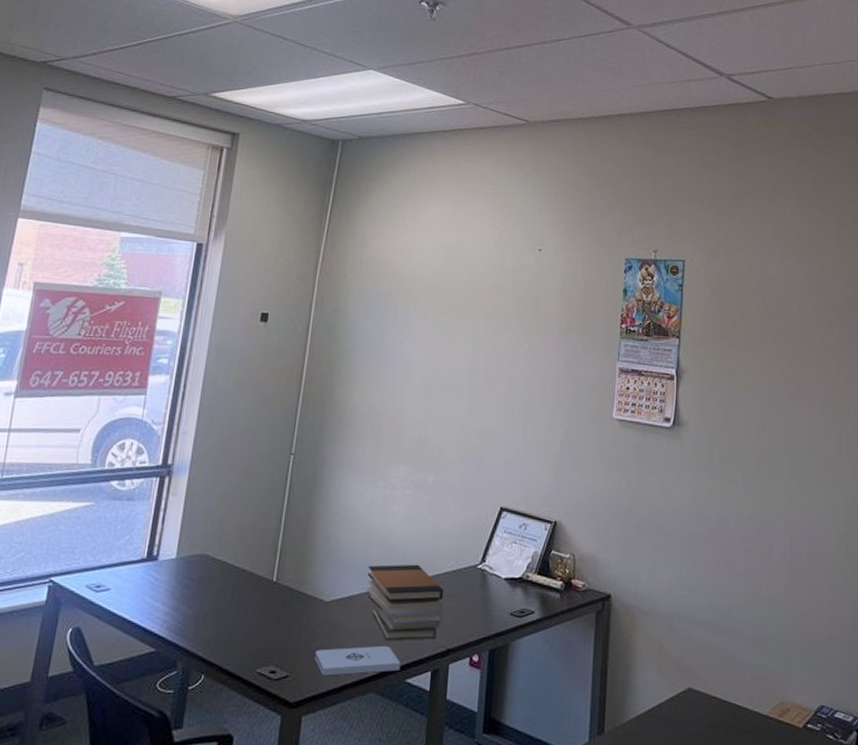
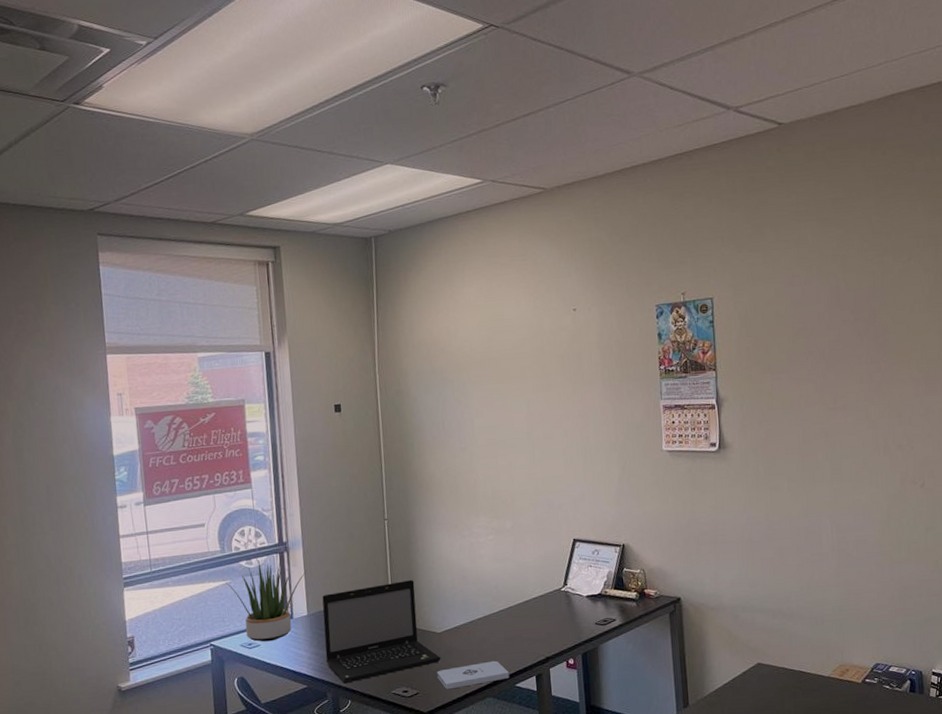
potted plant: none [85,483,189,586] -> present [223,560,308,642]
laptop: none [185,530,324,653] -> present [322,579,441,684]
book stack: present [367,564,445,641] -> none [467,594,539,657]

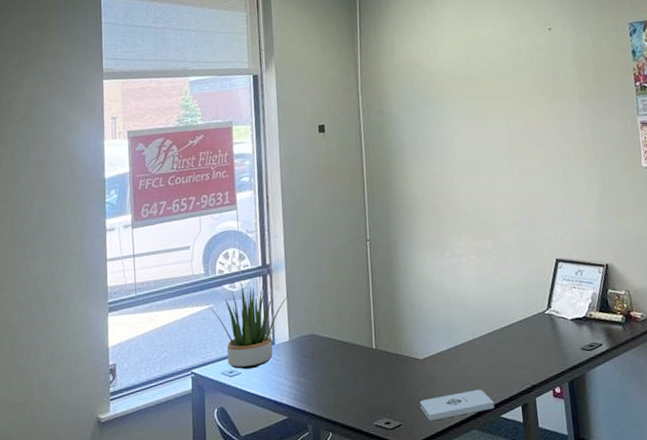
laptop: present [322,579,441,684] -> none [304,302,424,415]

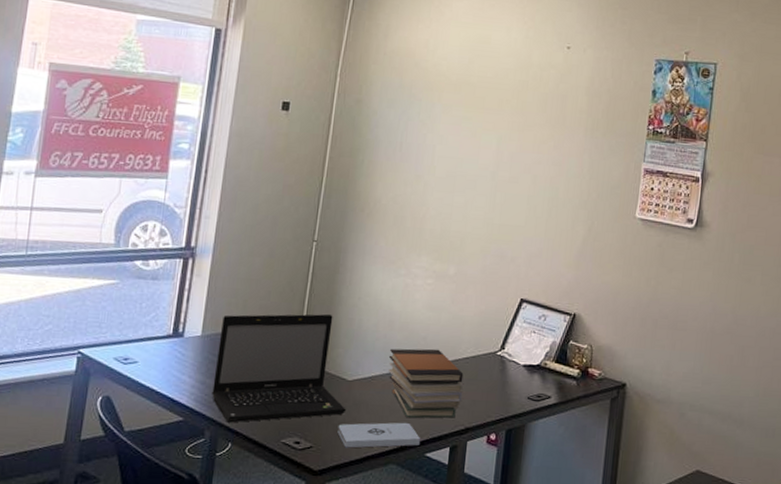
potted plant: present [206,283,290,370] -> none [110,263,213,360]
laptop: none [304,302,424,415] -> present [212,313,347,423]
book stack: none [450,317,524,385] -> present [388,348,464,419]

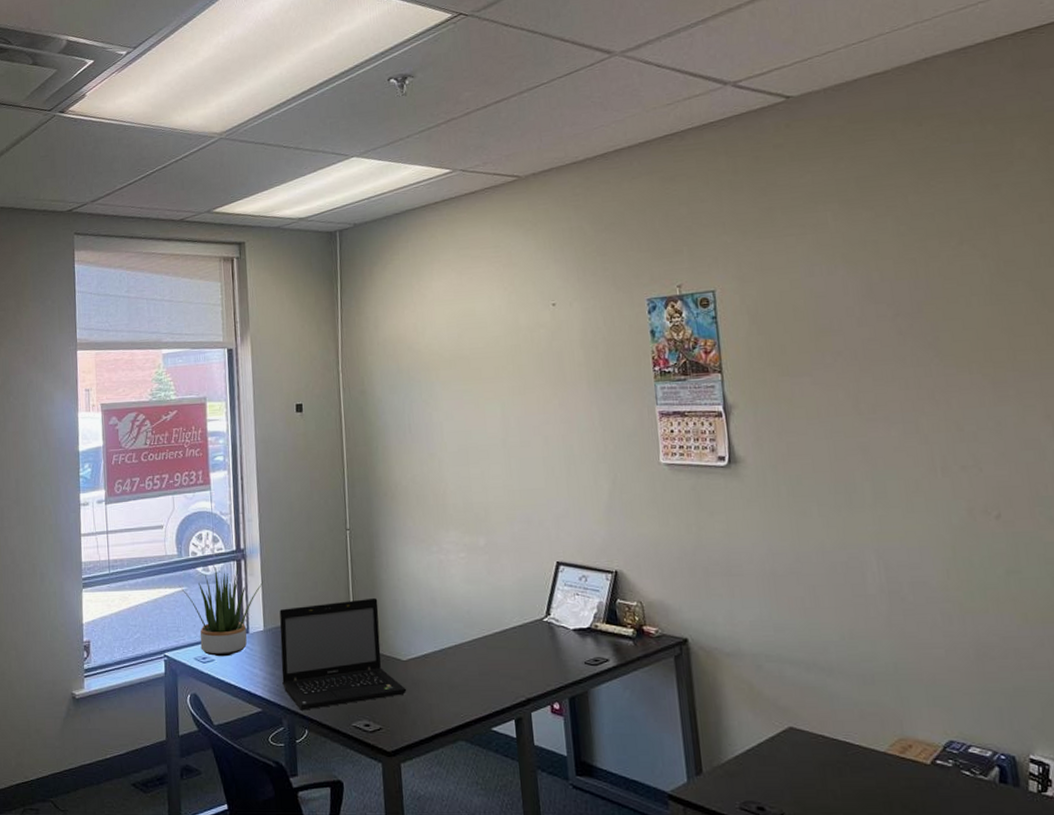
potted plant: none [110,263,213,360] -> present [179,568,265,657]
notepad: present [337,422,421,448] -> none [402,697,485,728]
book stack: present [388,348,464,419] -> none [436,621,518,694]

